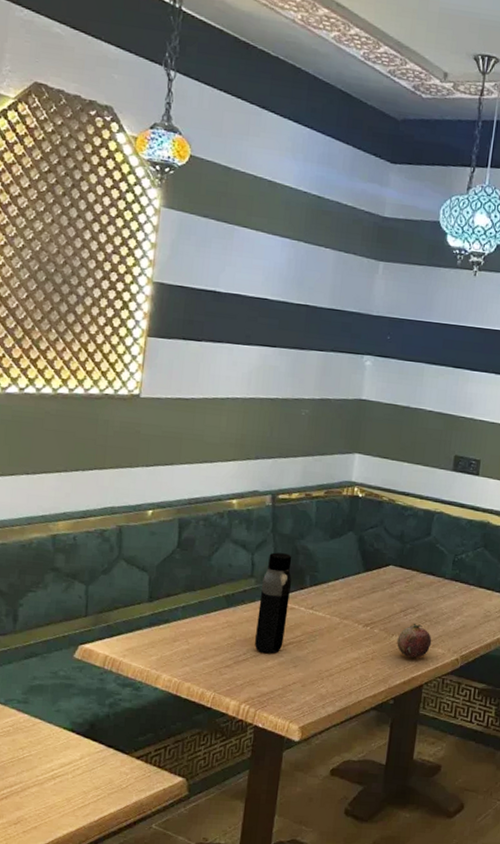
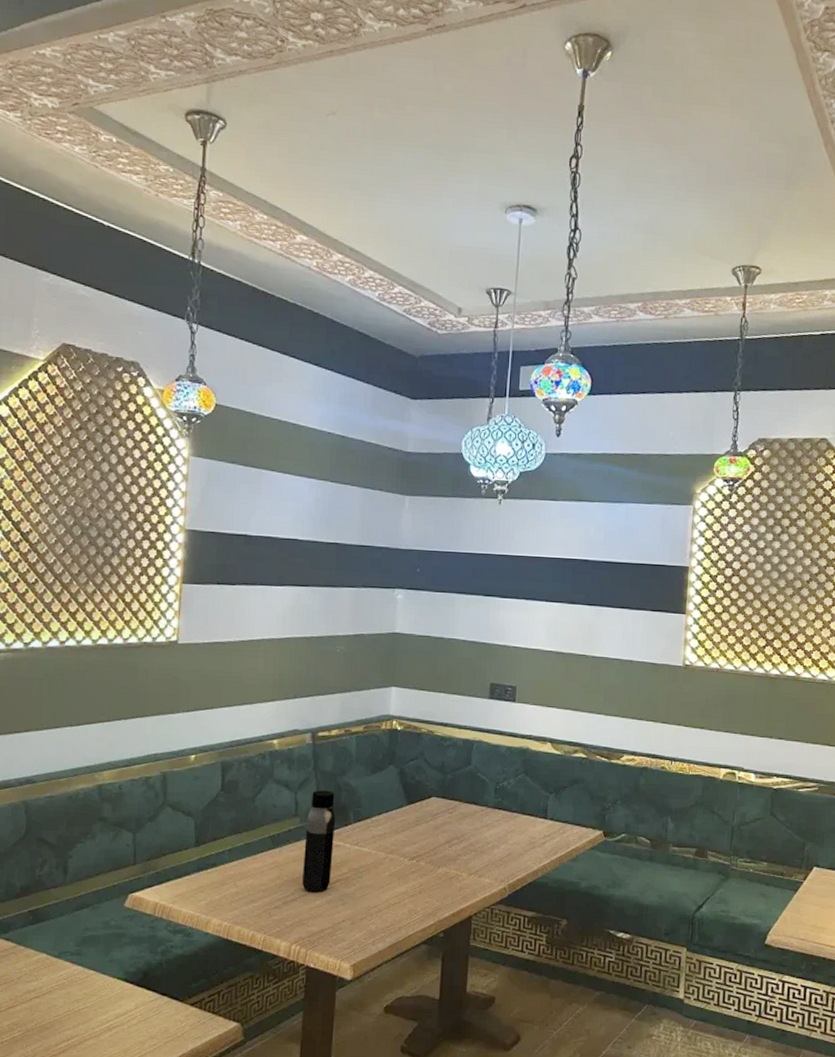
fruit: present [397,624,432,658] -> none [443,854,479,889]

